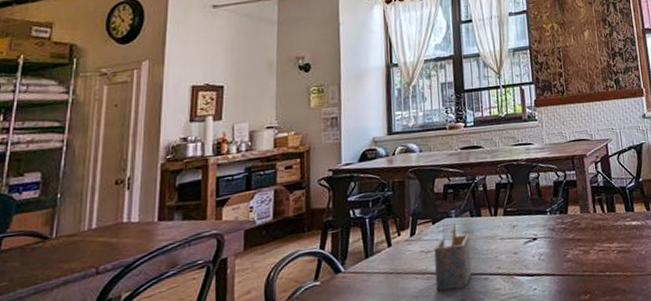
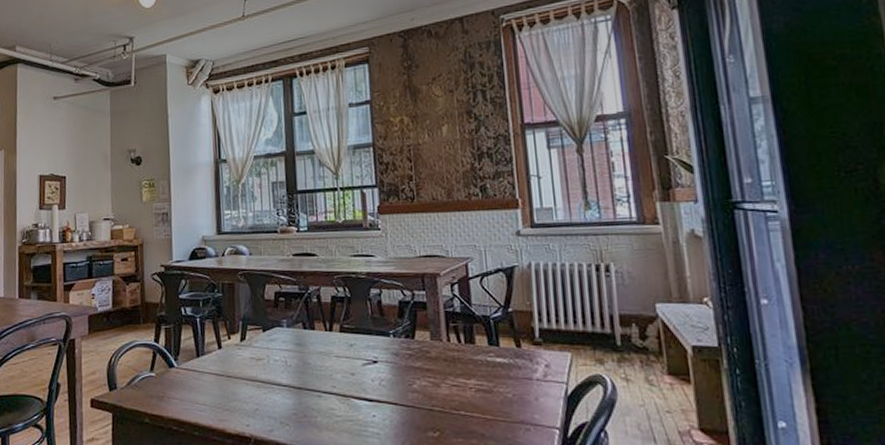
napkin holder: present [434,222,472,292] -> none [265,333,305,402]

